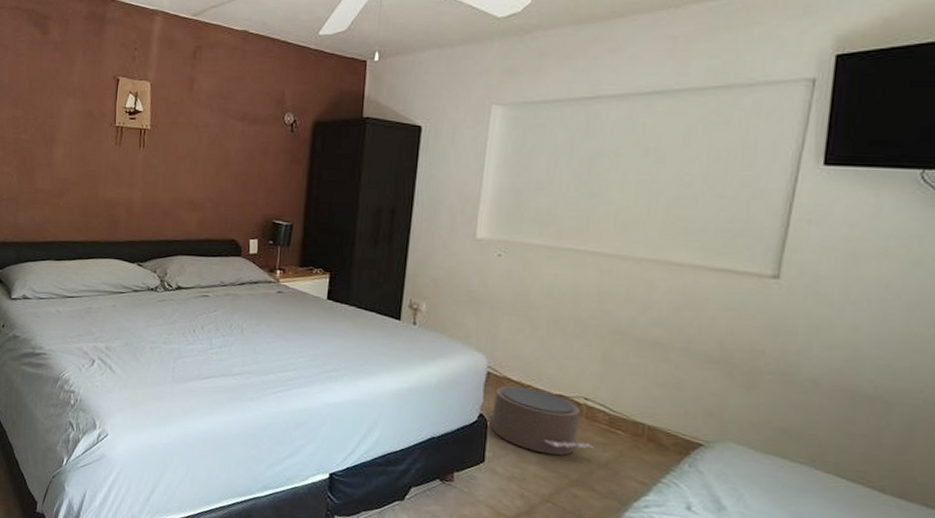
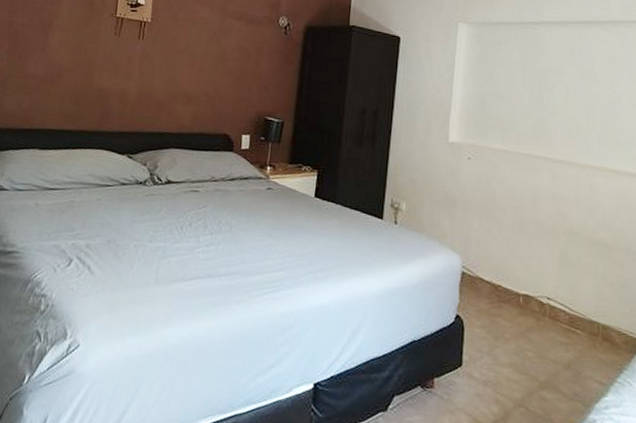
pouf: present [490,386,594,456] -> none [466,286,558,357]

